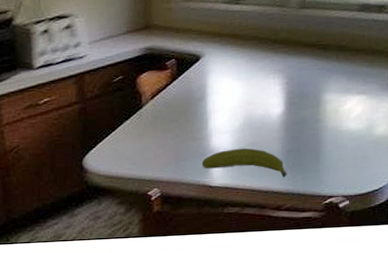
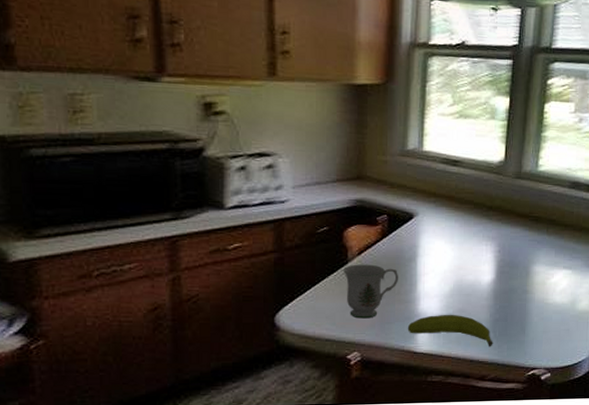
mug: none [139,106,191,158] -> present [343,264,399,319]

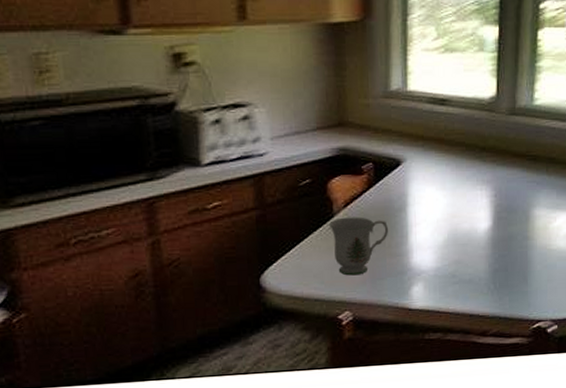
fruit: present [407,314,493,347] -> none [400,266,494,300]

